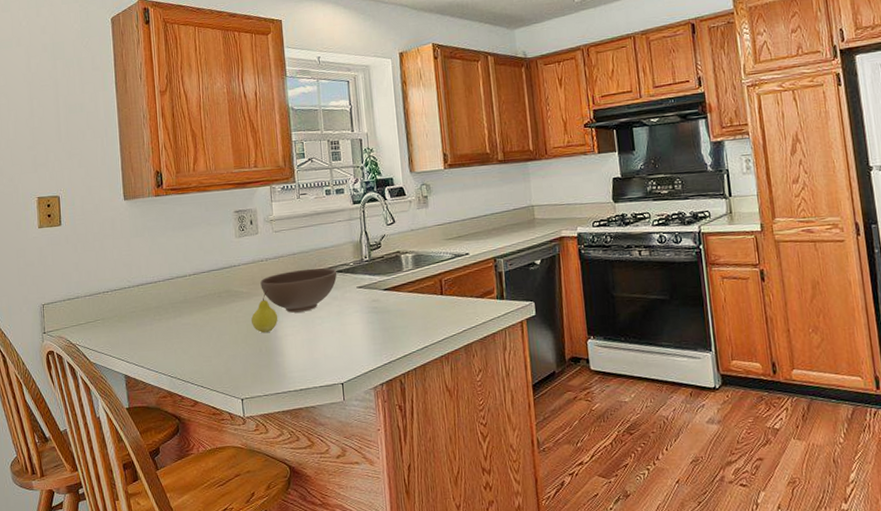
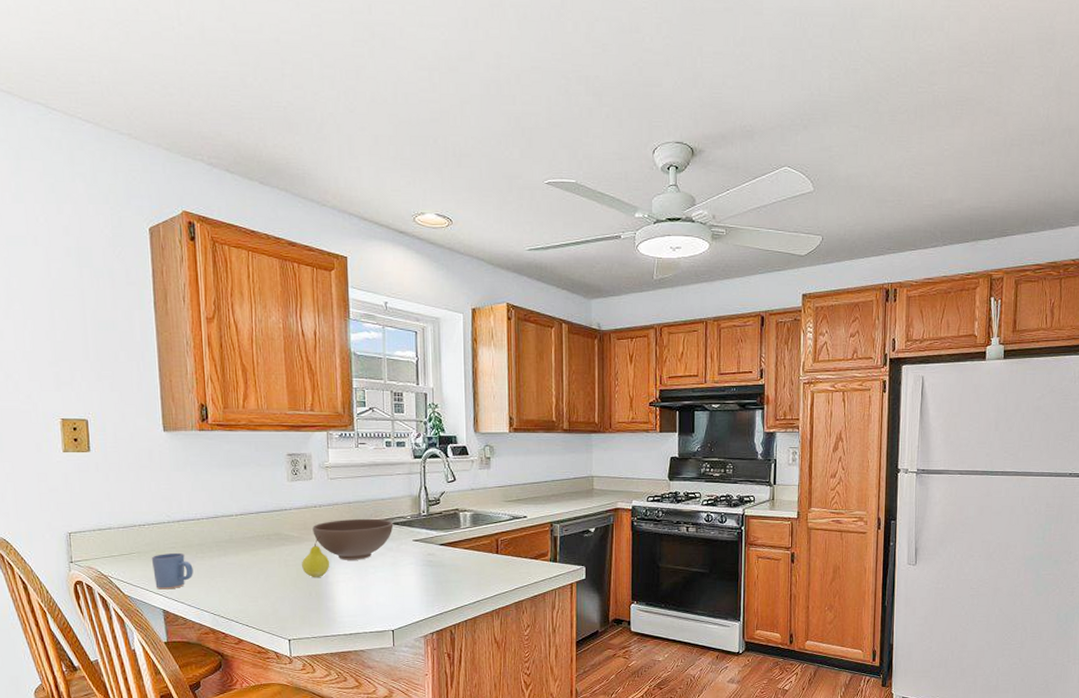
mug: none [114,316,152,355] -> present [151,552,193,590]

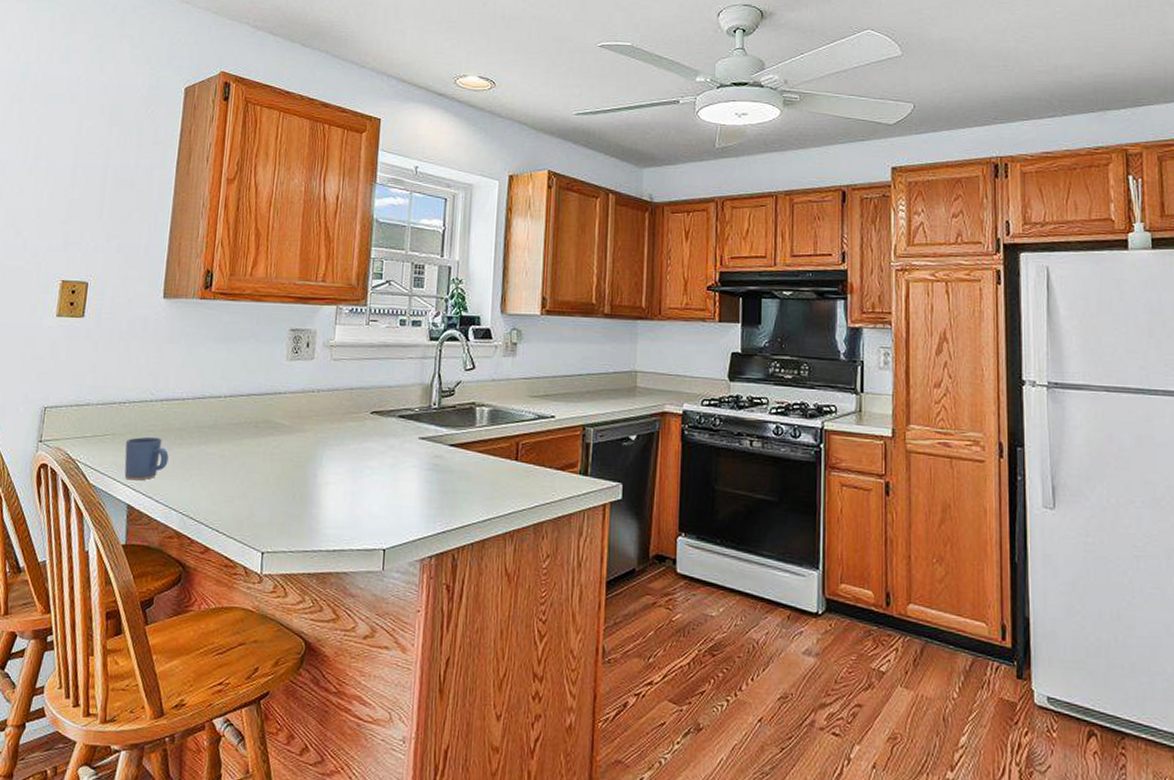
fruit: present [302,535,330,578] -> none [289,426,321,478]
bowl: present [312,518,394,560] -> none [306,408,399,459]

